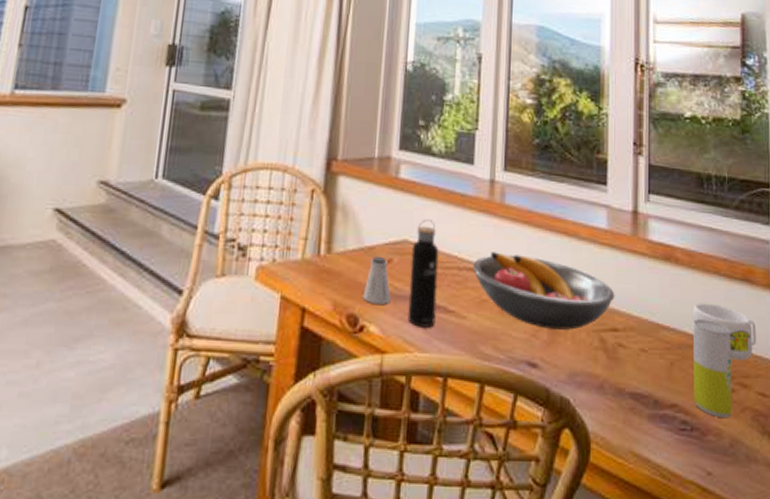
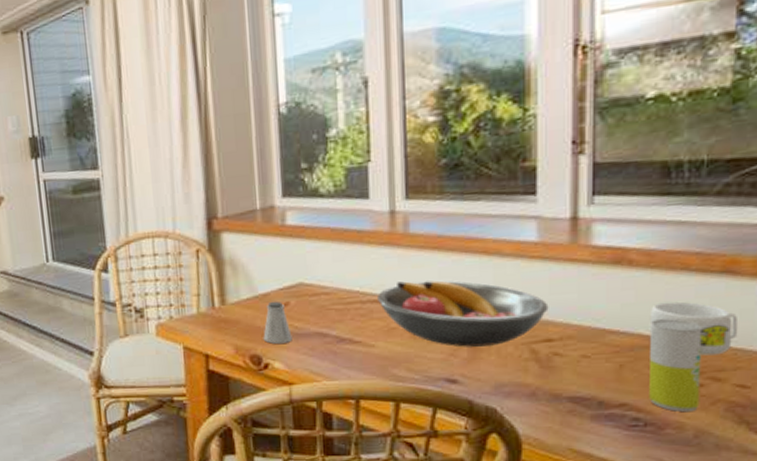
water bottle: present [407,219,439,329] -> none [308,260,342,360]

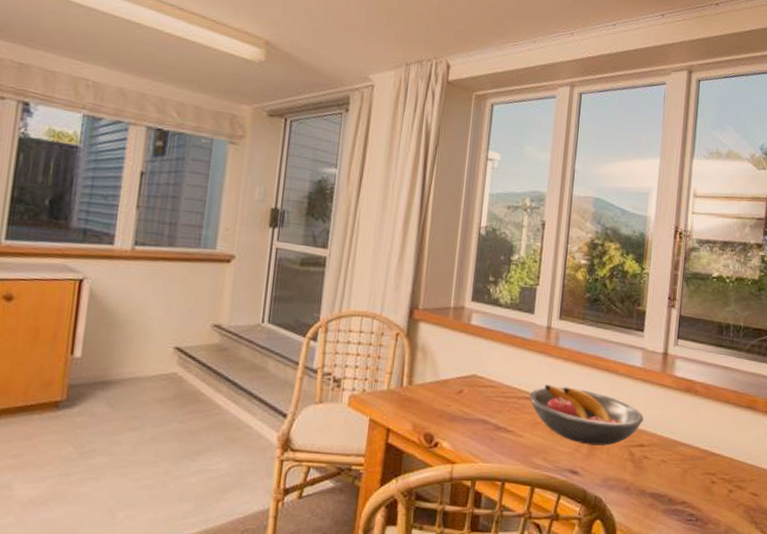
saltshaker: present [263,301,292,345] -> none [437,387,461,427]
mug: present [649,301,739,356] -> none [704,425,755,469]
beverage can: present [649,319,703,412] -> none [700,438,734,511]

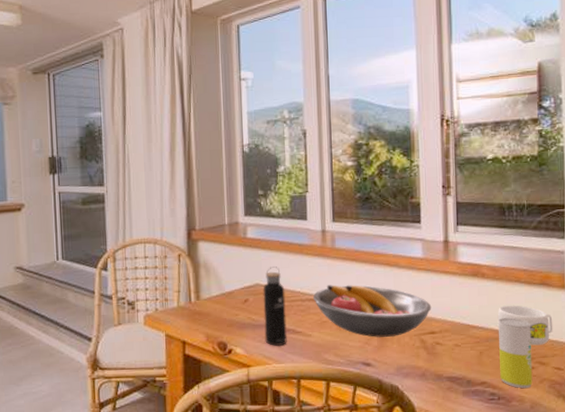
water bottle: none [474,358,502,445] -> present [263,266,287,347]
beverage can: none [700,438,734,511] -> present [498,318,533,388]
mug: none [704,425,755,469] -> present [497,305,553,346]

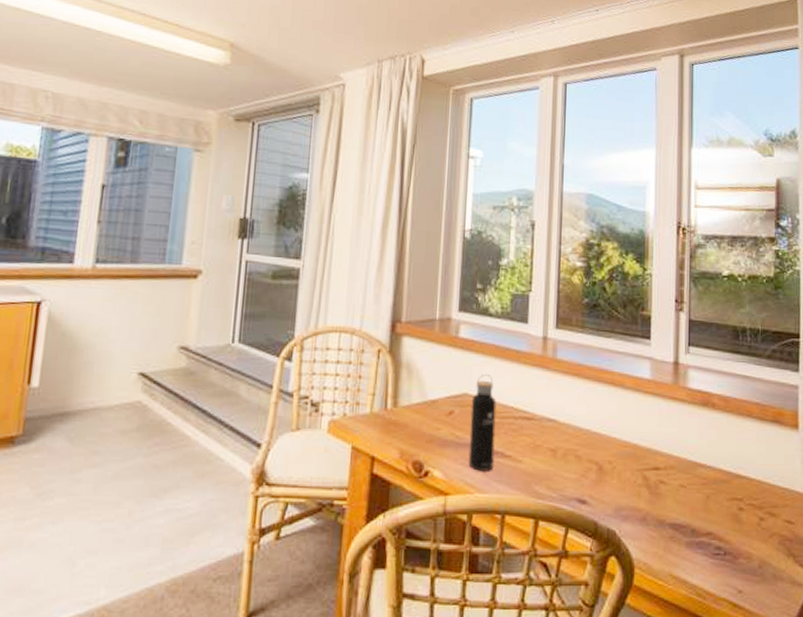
fruit bowl: present [313,285,432,337] -> none [528,402,657,470]
mug: present [497,305,553,346] -> none [727,442,785,493]
beverage can: present [498,318,533,388] -> none [727,457,762,542]

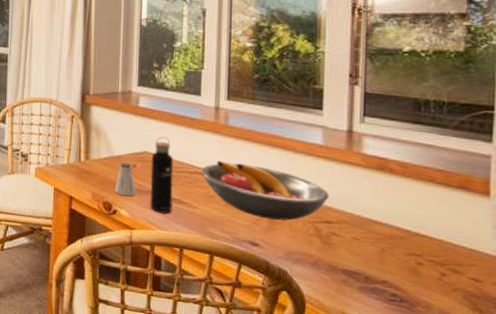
saltshaker: none [427,408,453,453] -> present [114,162,136,197]
fruit bowl: none [528,402,657,470] -> present [202,161,329,221]

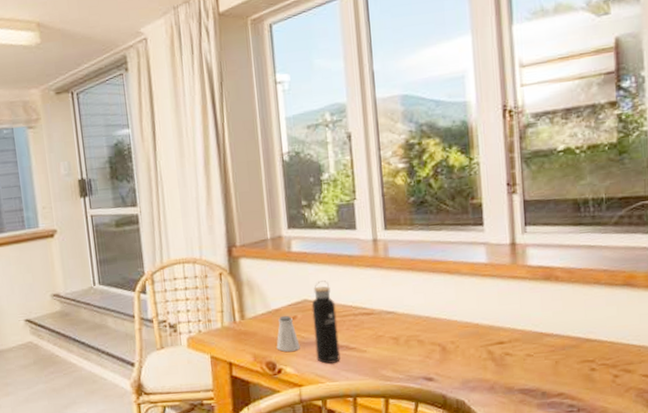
fruit bowl: present [202,161,329,221] -> none [367,296,499,351]

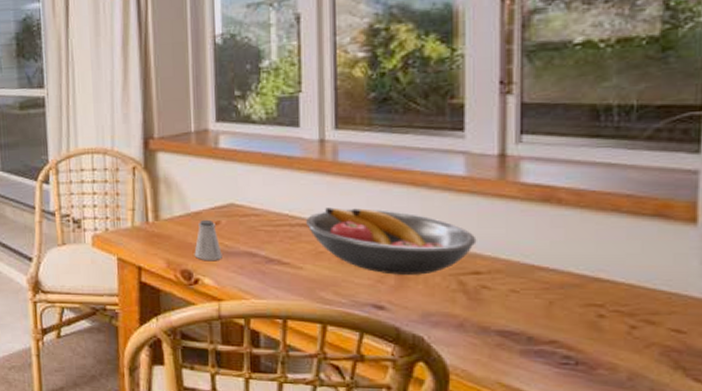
water bottle: present [311,280,341,365] -> none [239,183,270,280]
fruit bowl: none [367,296,499,351] -> present [306,207,477,275]

